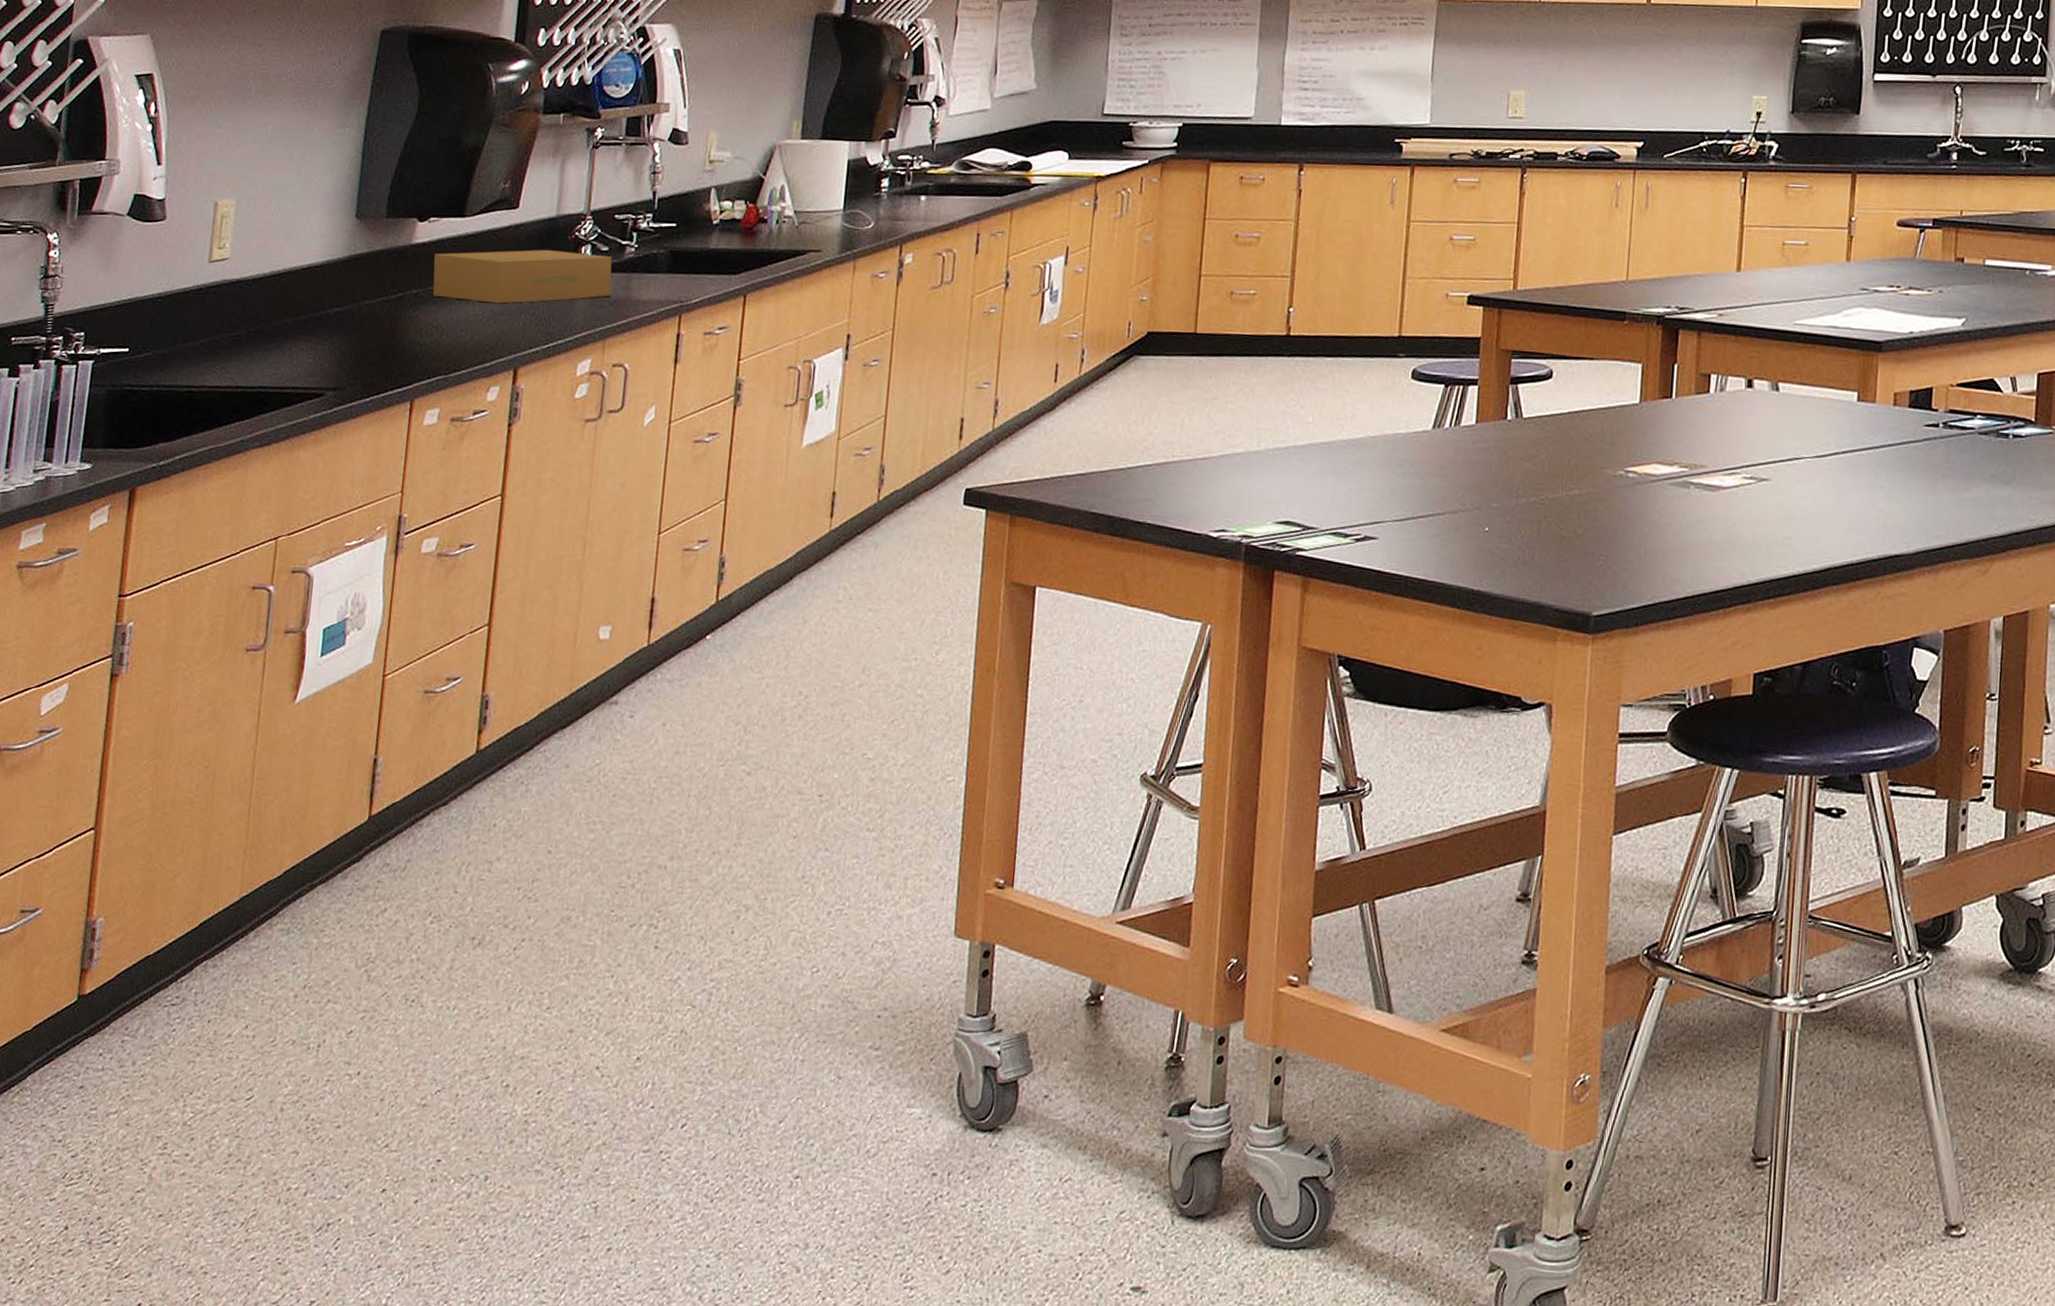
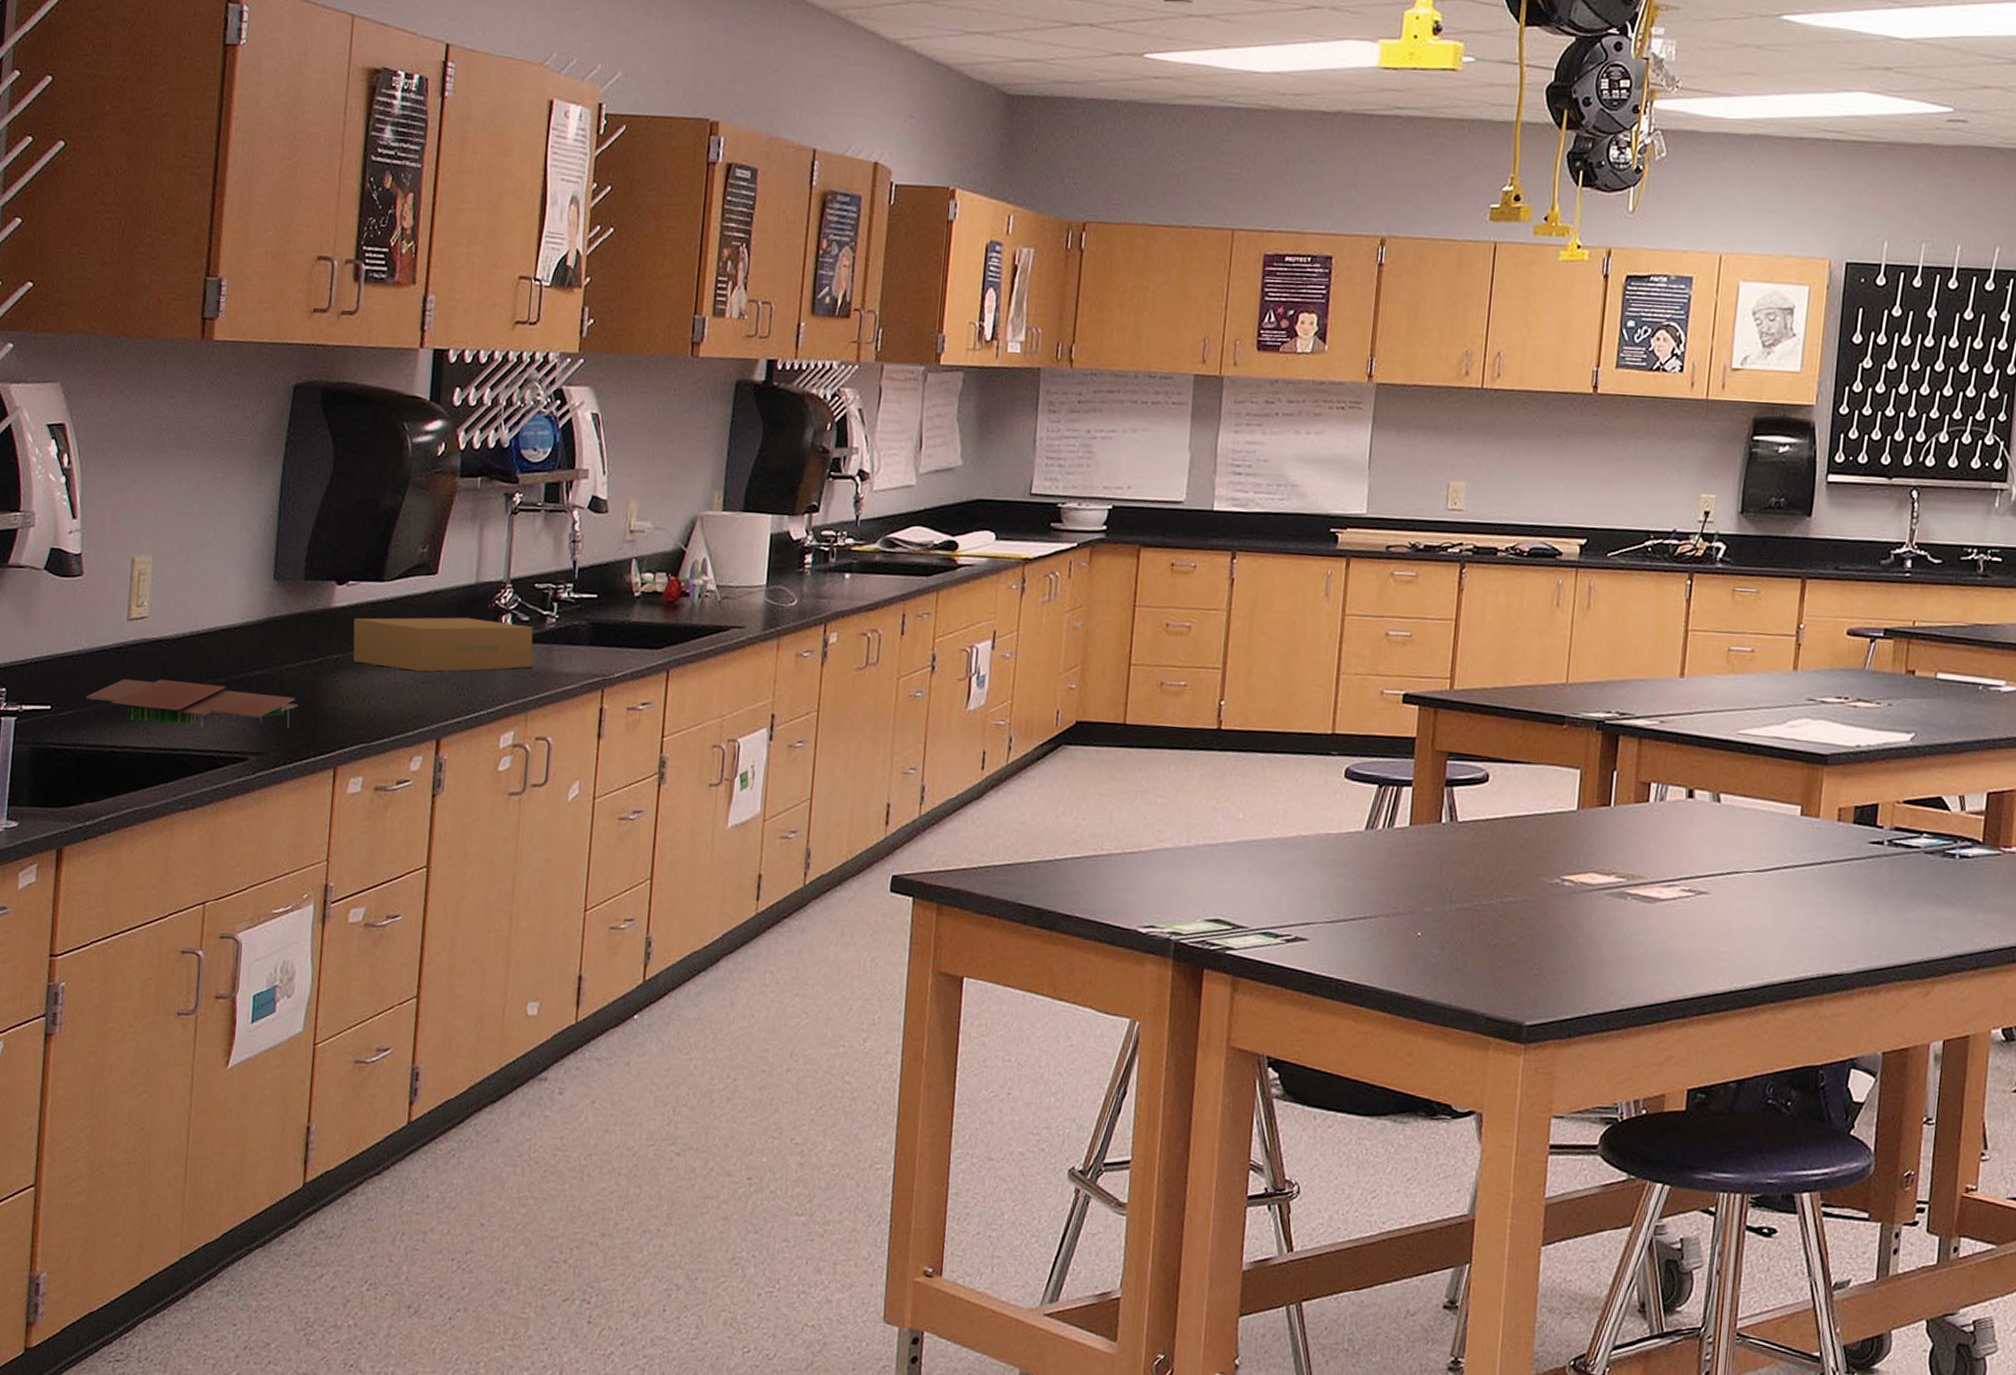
papers: none [165,318,377,366] -> present [86,678,299,728]

